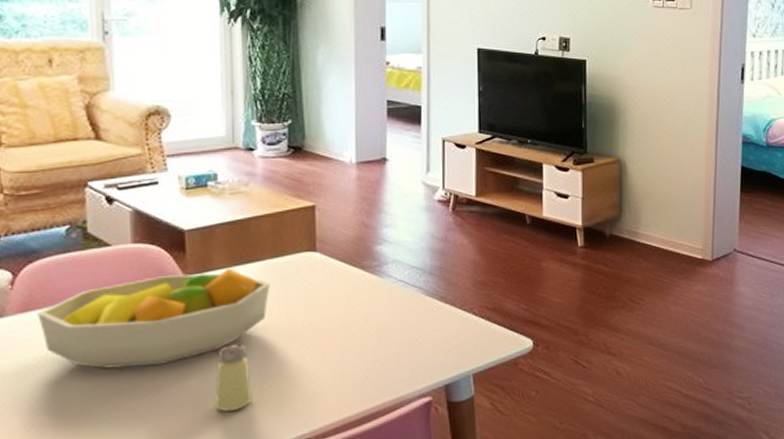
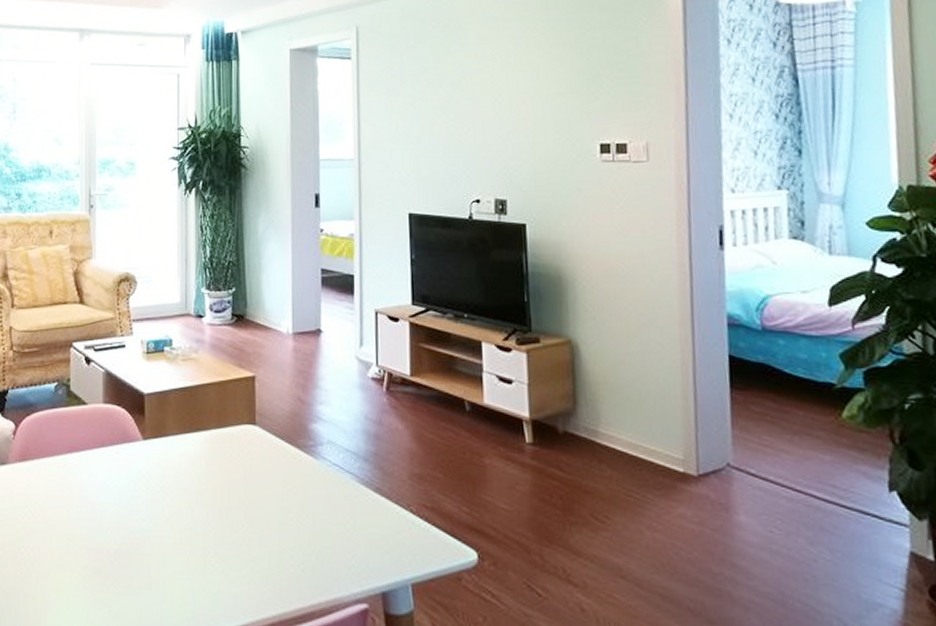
fruit bowl: present [37,268,270,369] -> none [30,435,214,528]
saltshaker: present [214,344,252,413] -> none [163,515,197,588]

